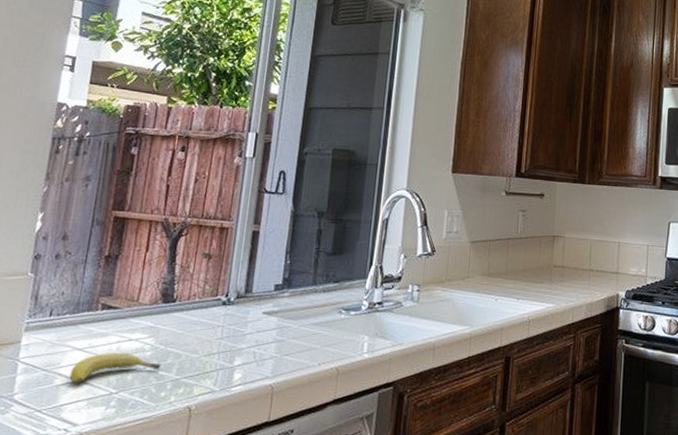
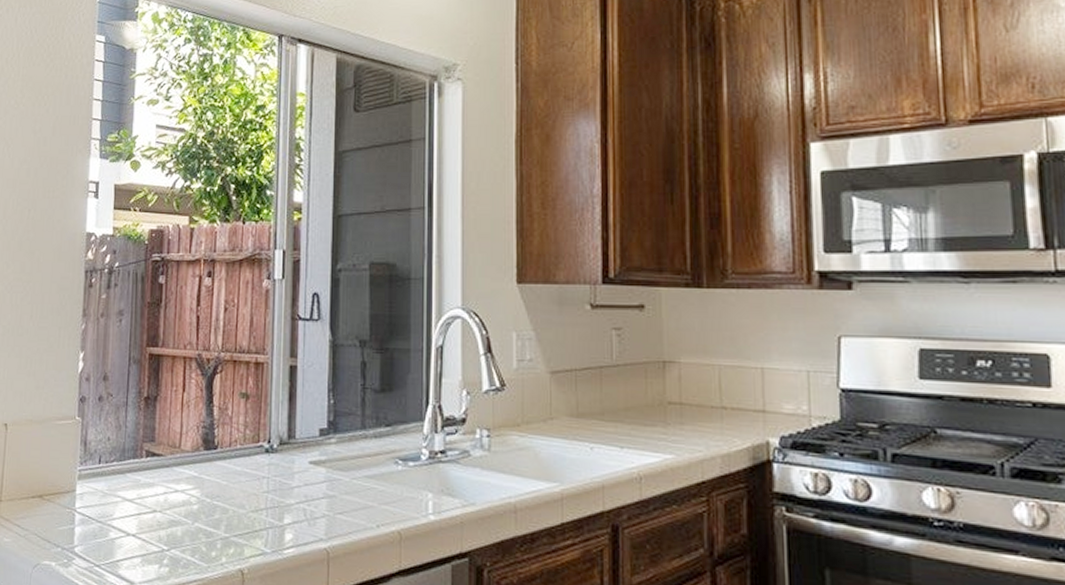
fruit: present [69,352,161,384] -> none [123,504,209,538]

